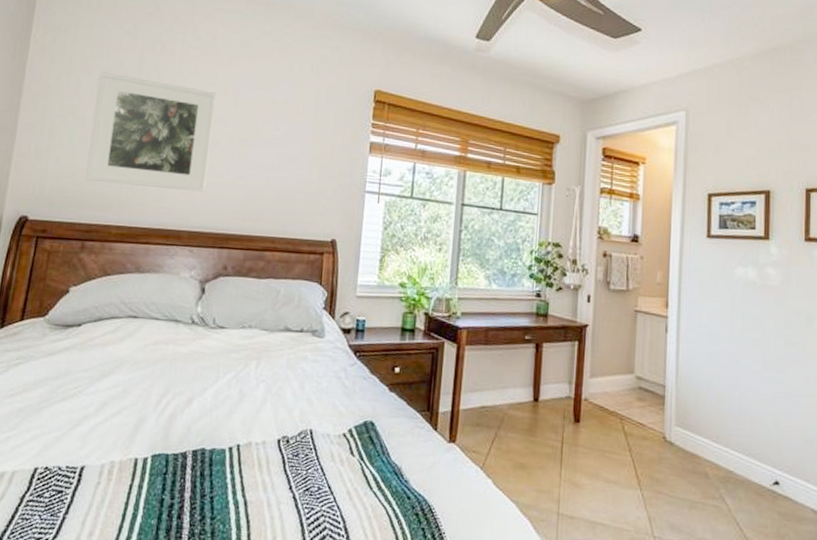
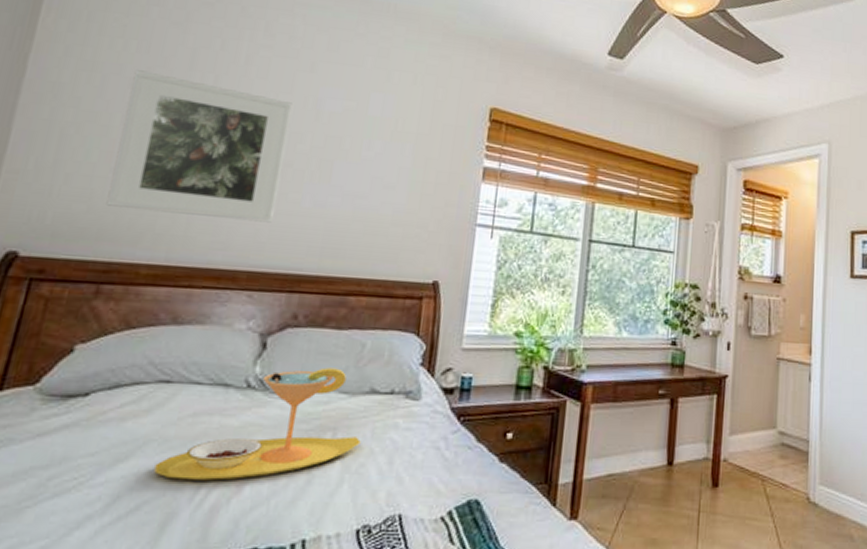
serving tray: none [129,309,279,395] -> present [154,367,361,481]

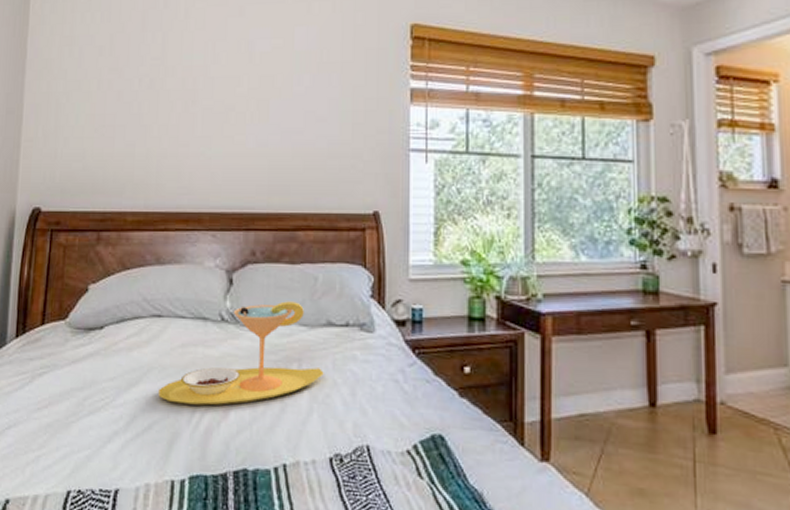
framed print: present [106,70,292,223] -> none [95,38,228,166]

